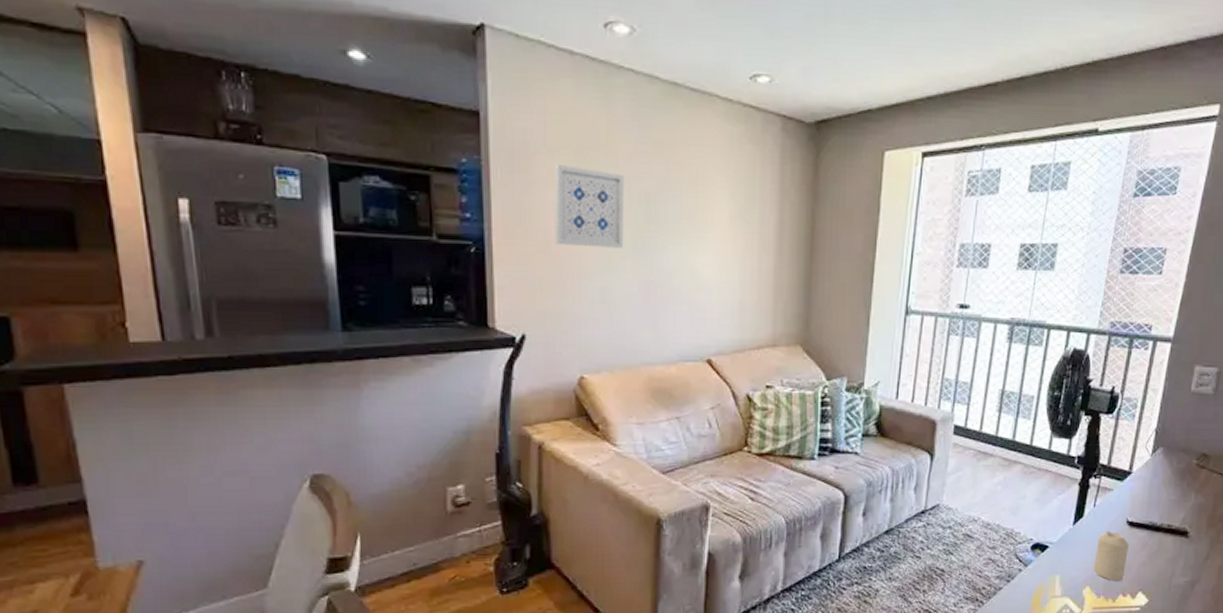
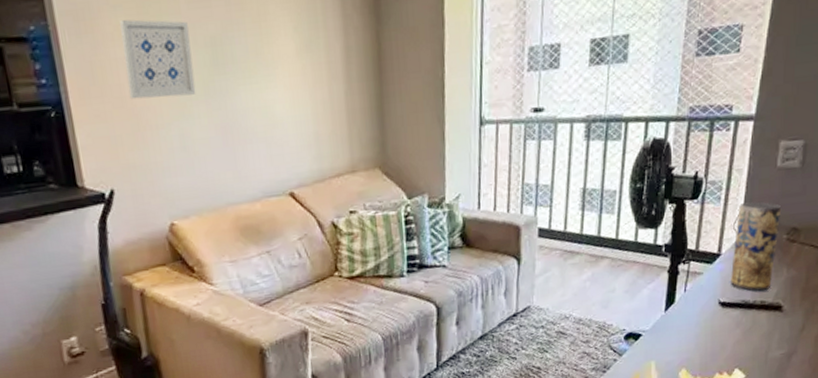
candle: present [1093,531,1129,581] -> none [688,314,722,361]
vase: none [1140,423,1192,515] -> present [731,202,781,292]

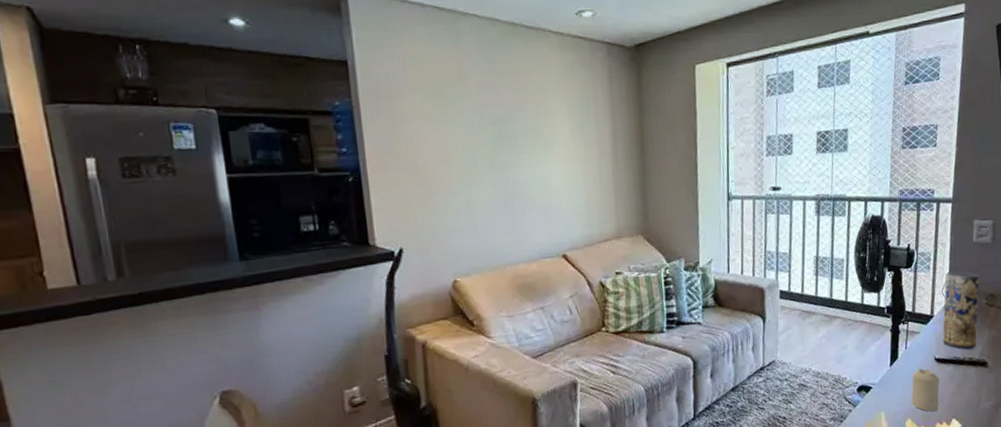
wall art: present [120,19,196,100] -> none [416,100,482,169]
candle: none [688,314,722,361] -> present [911,369,940,412]

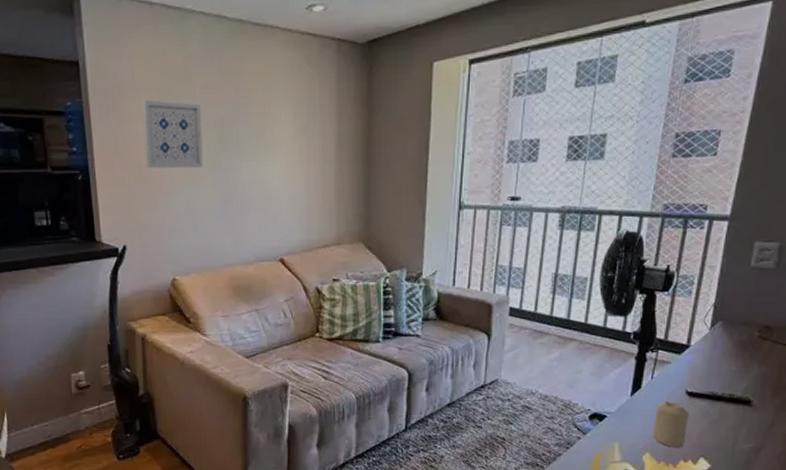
wall art: none [416,100,482,169] -> present [142,100,204,169]
vase: present [943,271,979,349] -> none [699,298,753,385]

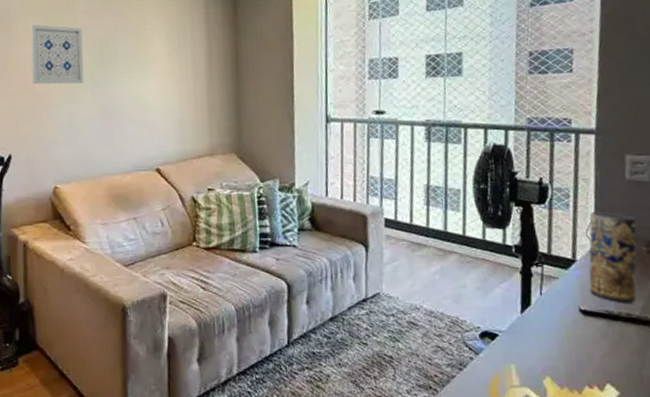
candle: present [653,401,689,448] -> none [550,320,587,371]
vase: none [699,298,753,385] -> present [588,211,637,303]

